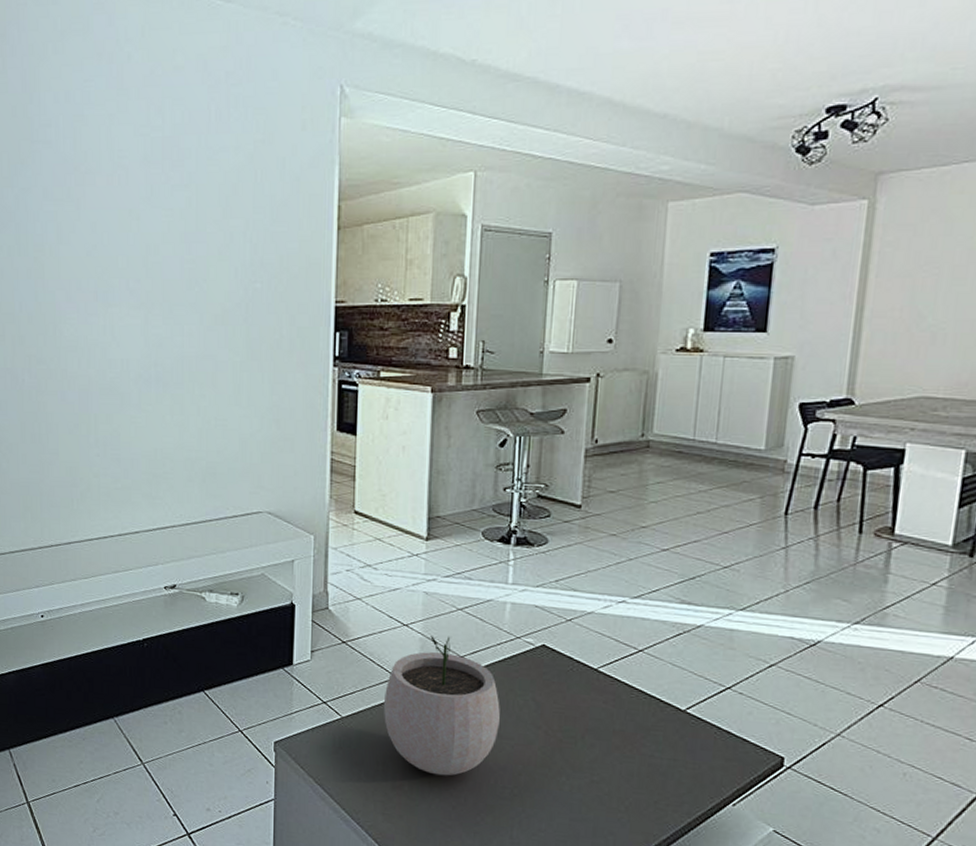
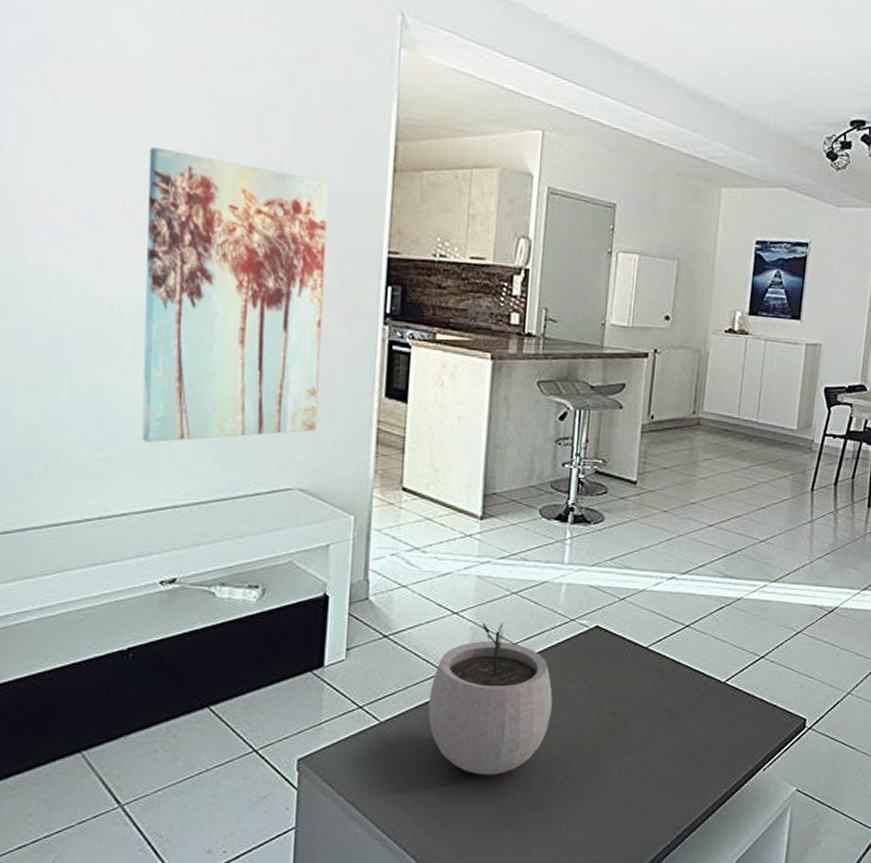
wall art: none [144,234,284,474] -> present [141,146,330,442]

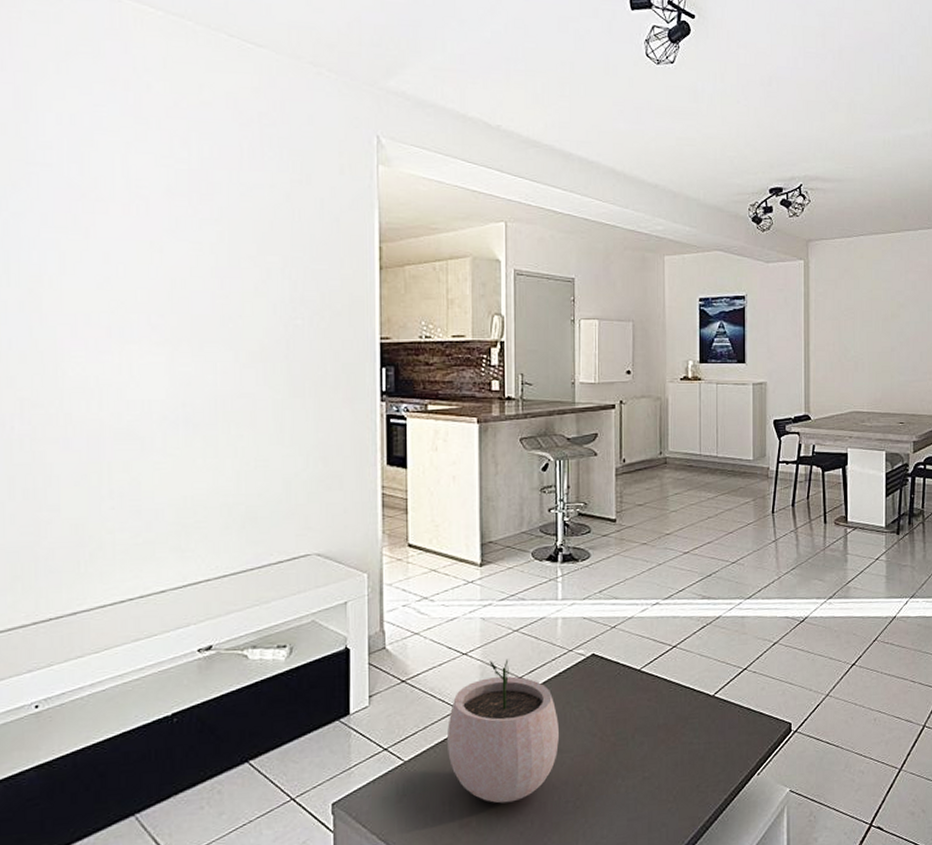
wall art: present [141,146,330,442] -> none [168,267,328,524]

